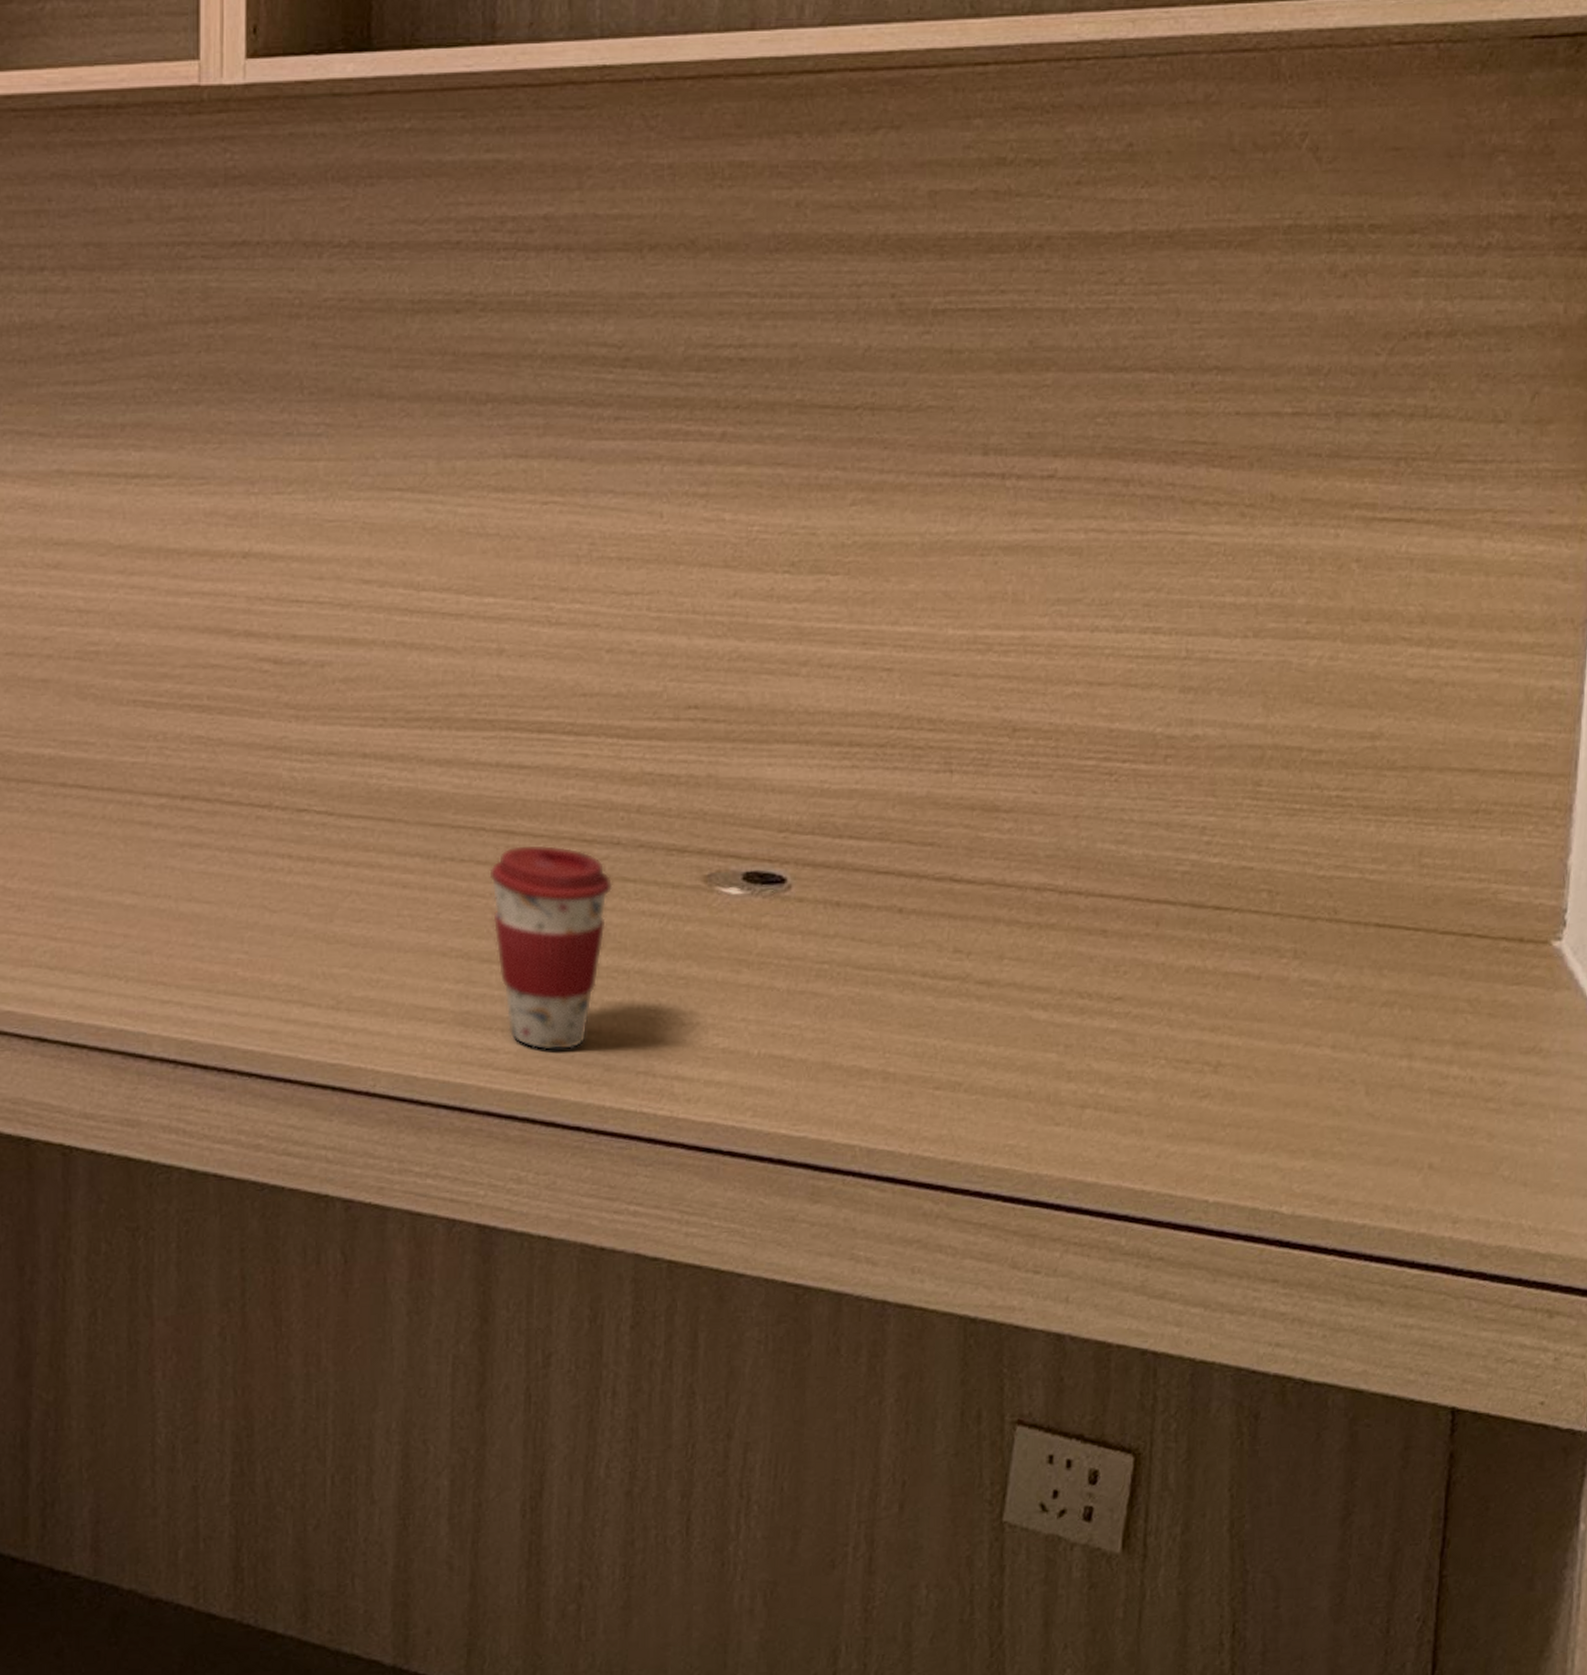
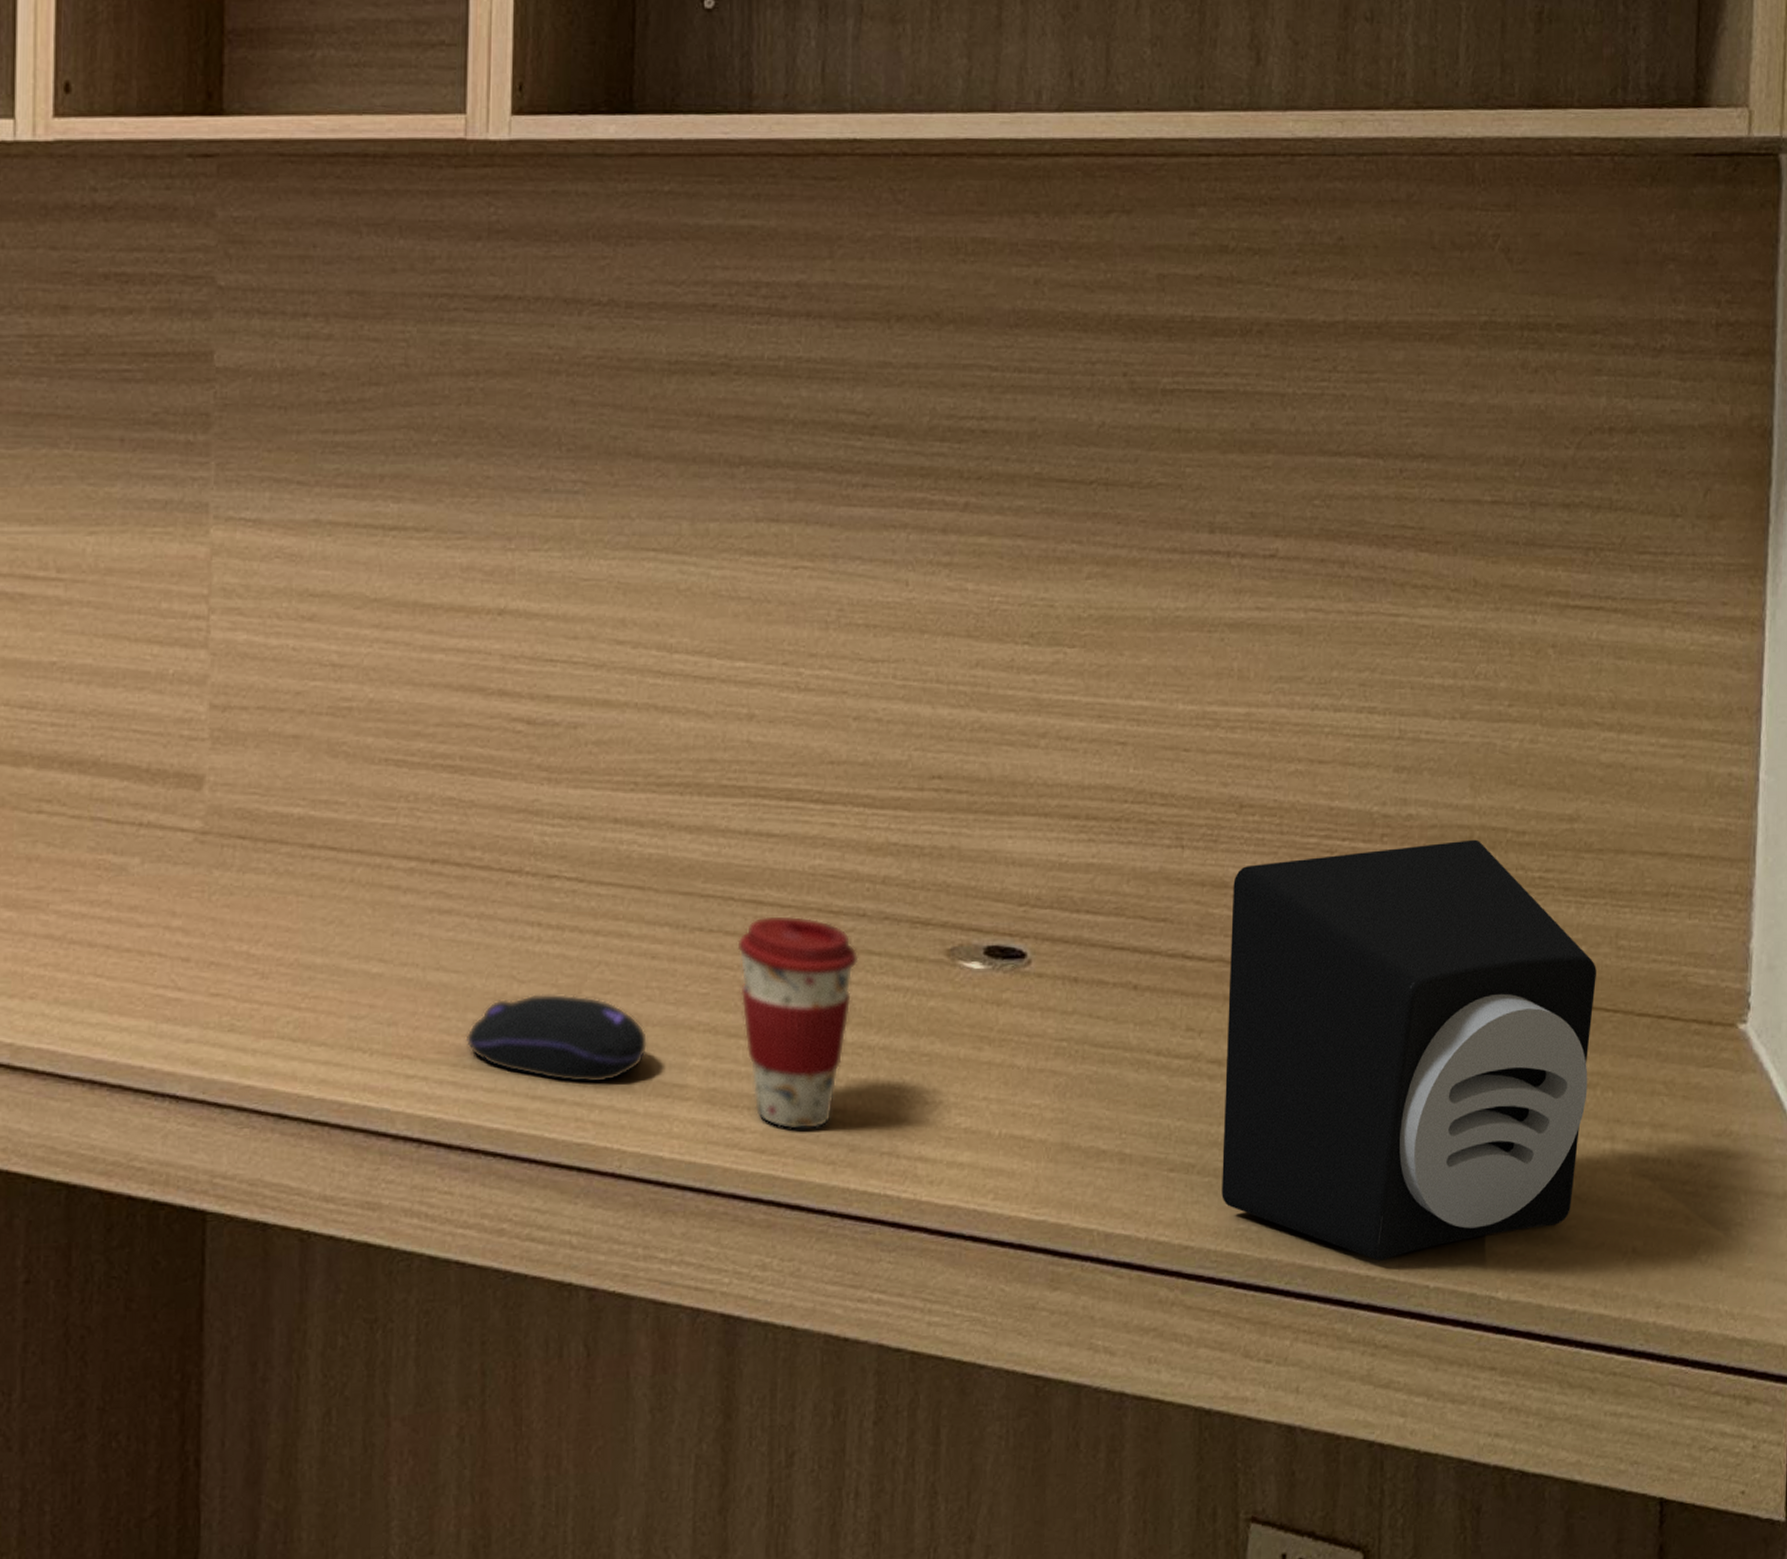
computer mouse: none [219,922,400,1008] -> present [465,993,648,1084]
speaker: none [989,759,1397,1176] -> present [1221,839,1596,1261]

